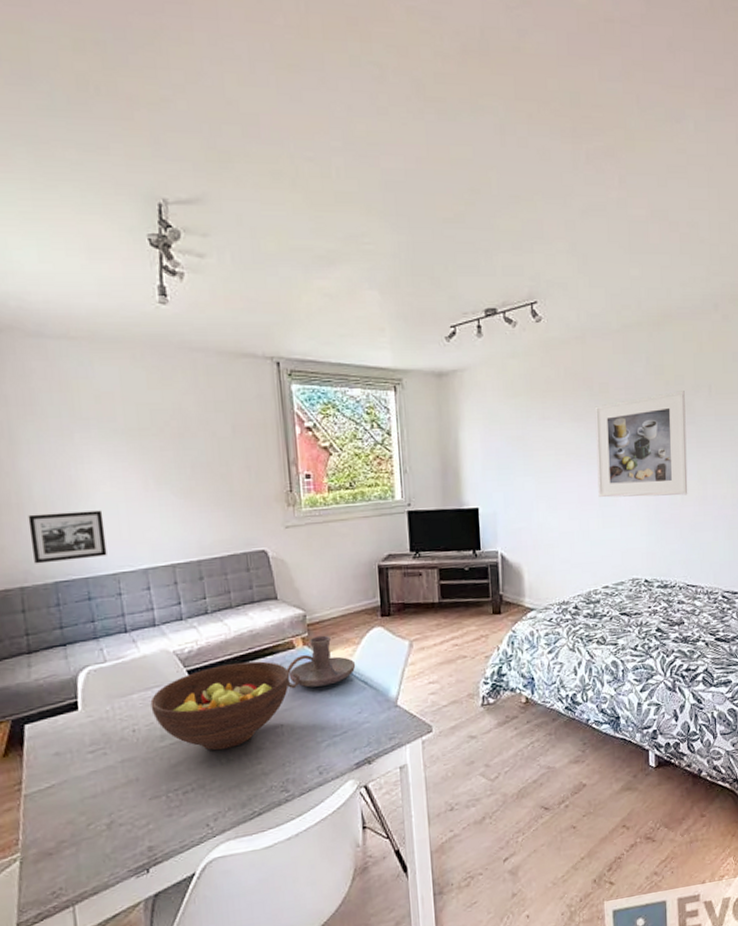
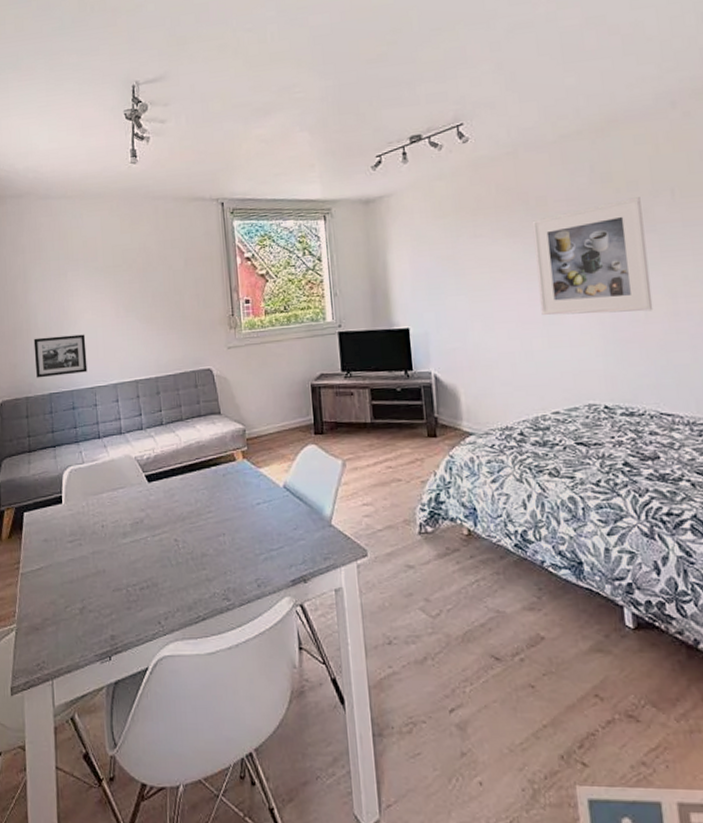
fruit bowl: present [150,661,290,751] -> none [116,470,232,552]
candle holder: present [286,635,356,688] -> none [228,450,291,500]

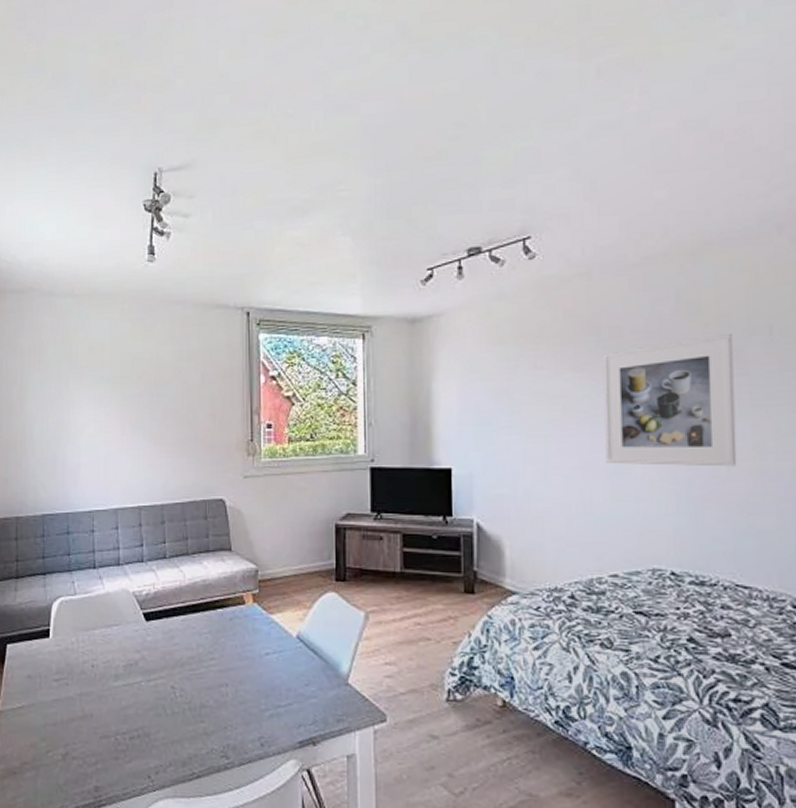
picture frame: present [33,334,88,378] -> none [28,451,86,497]

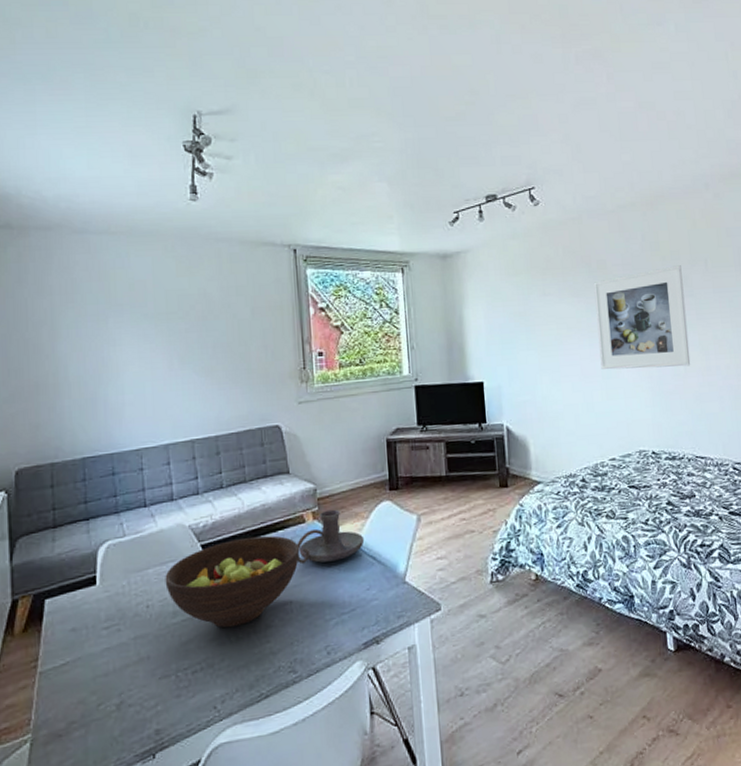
fruit bowl: none [109,611,238,701] -> present [165,535,300,628]
candle holder: none [235,594,306,649] -> present [297,509,365,564]

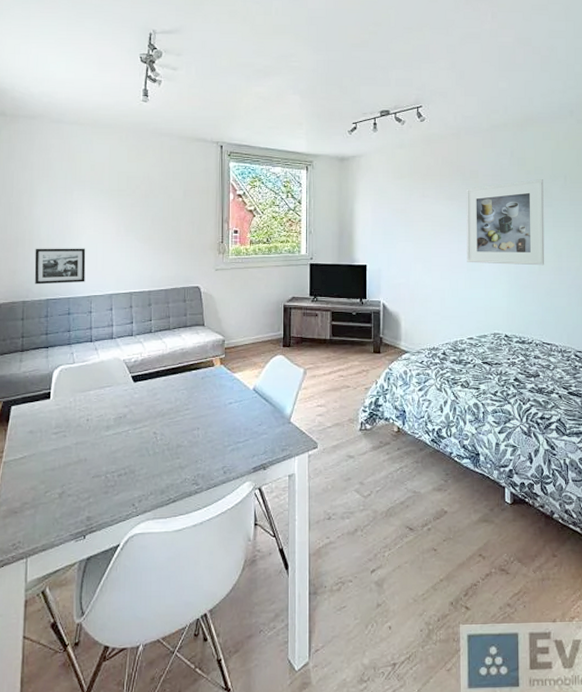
picture frame: none [62,389,132,441] -> present [34,248,86,285]
fruit bowl: present [165,535,300,628] -> none [102,373,208,444]
candle holder: present [297,509,365,564] -> none [206,358,260,399]

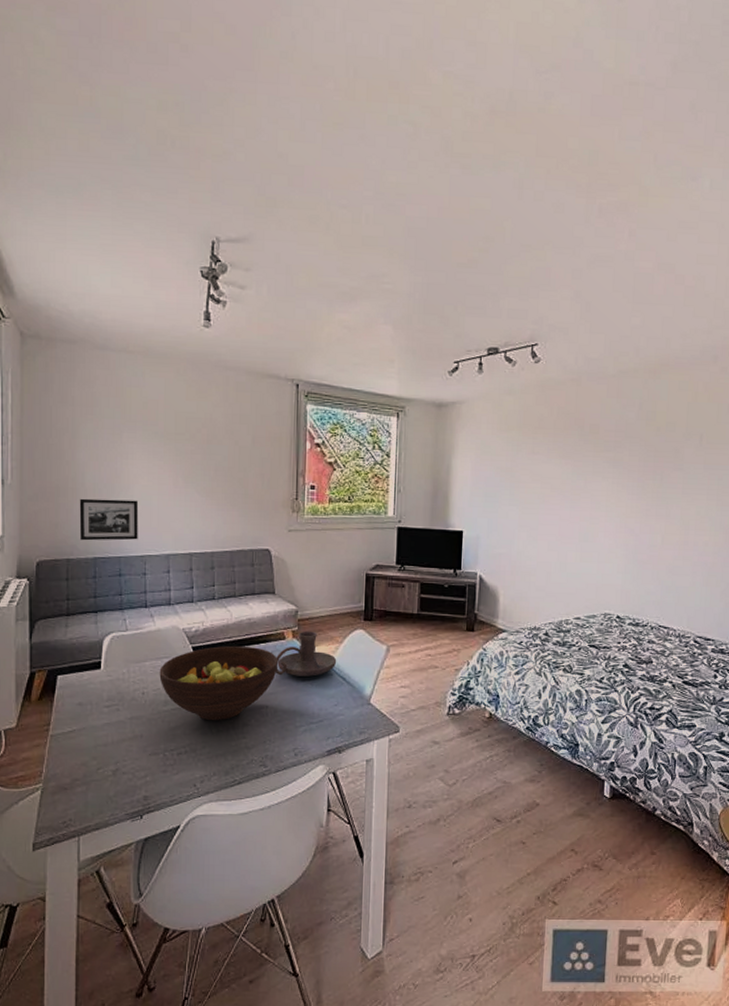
fruit bowl: none [102,373,208,444] -> present [159,645,279,721]
candle holder: none [206,358,260,399] -> present [276,631,337,677]
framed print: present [466,179,545,266] -> none [579,437,675,539]

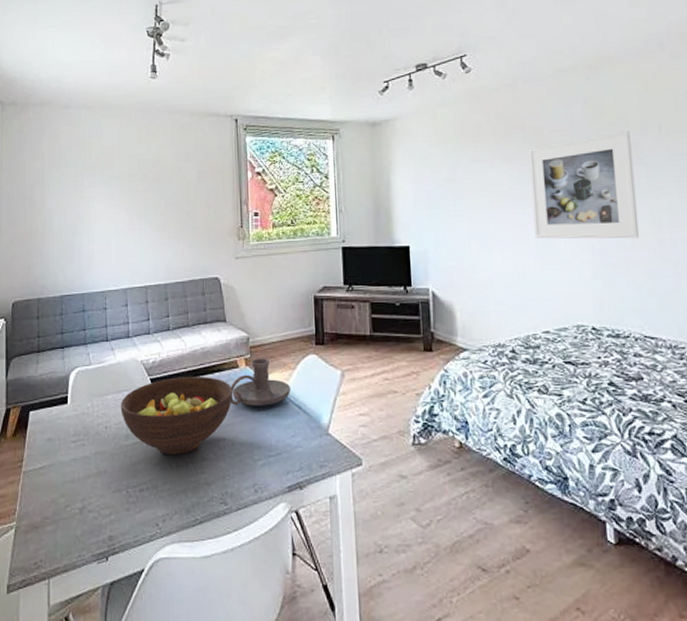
picture frame: present [79,498,139,541] -> none [48,239,99,280]
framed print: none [579,437,675,539] -> present [528,131,640,239]

